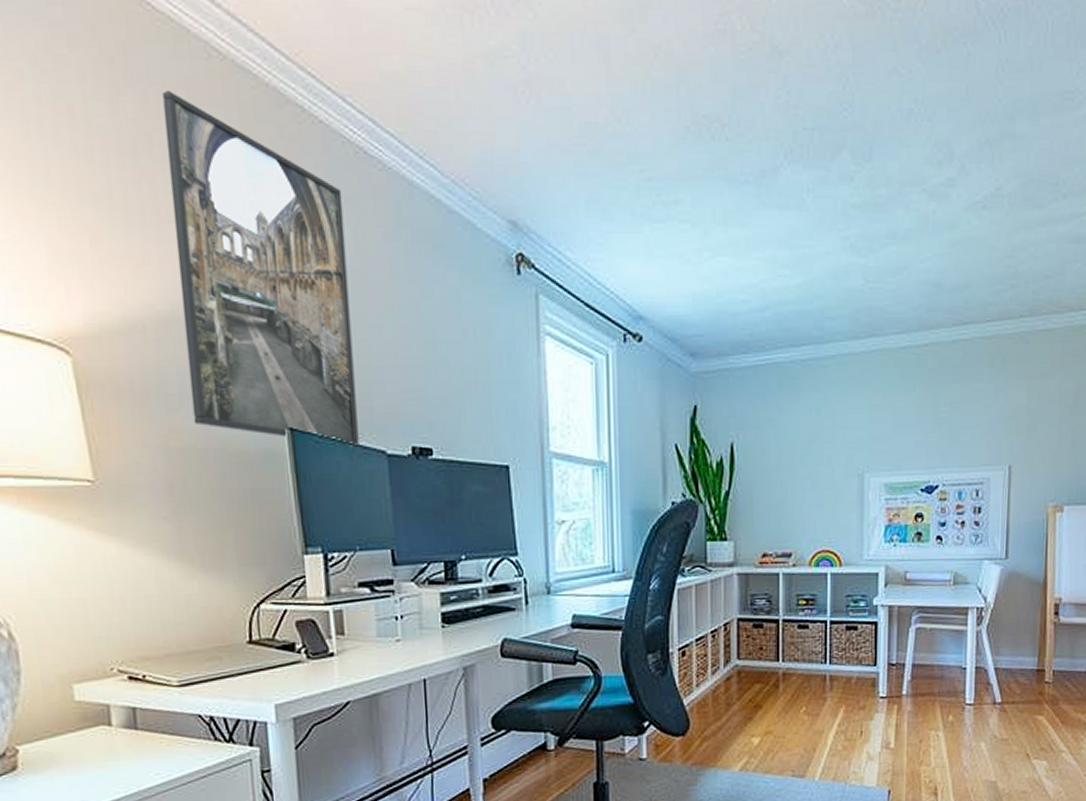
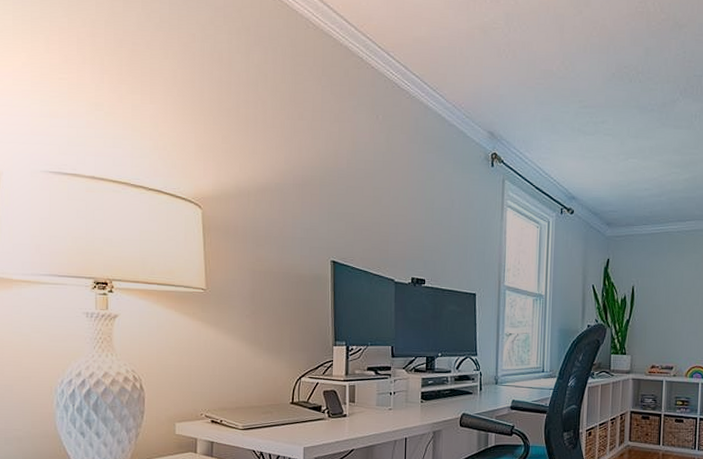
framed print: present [161,89,359,447] -> none [272,47,381,276]

